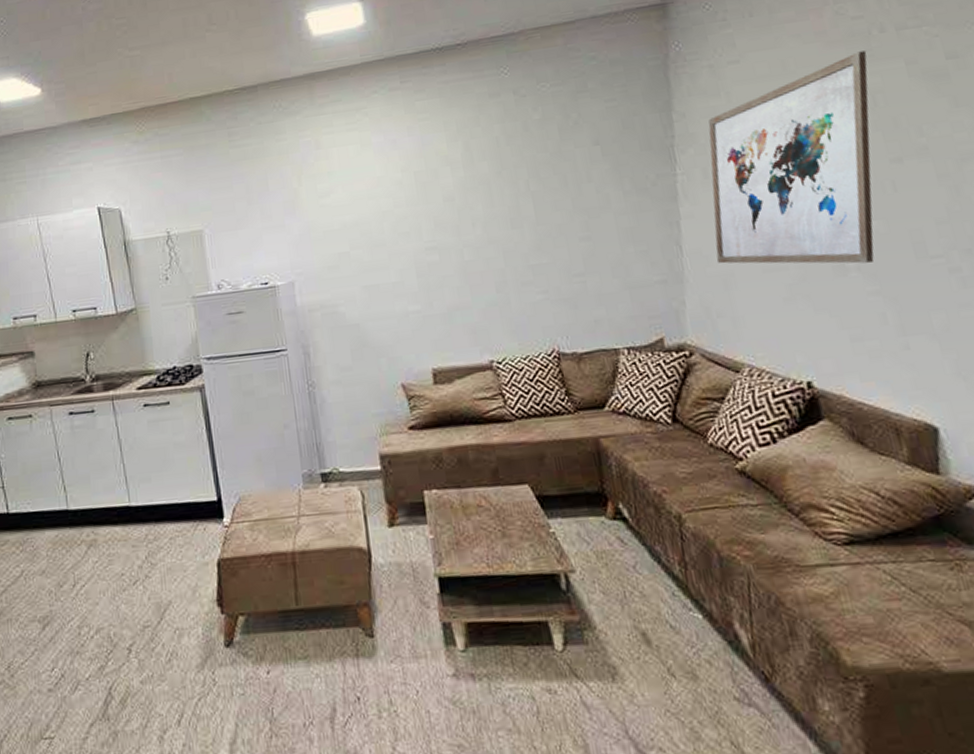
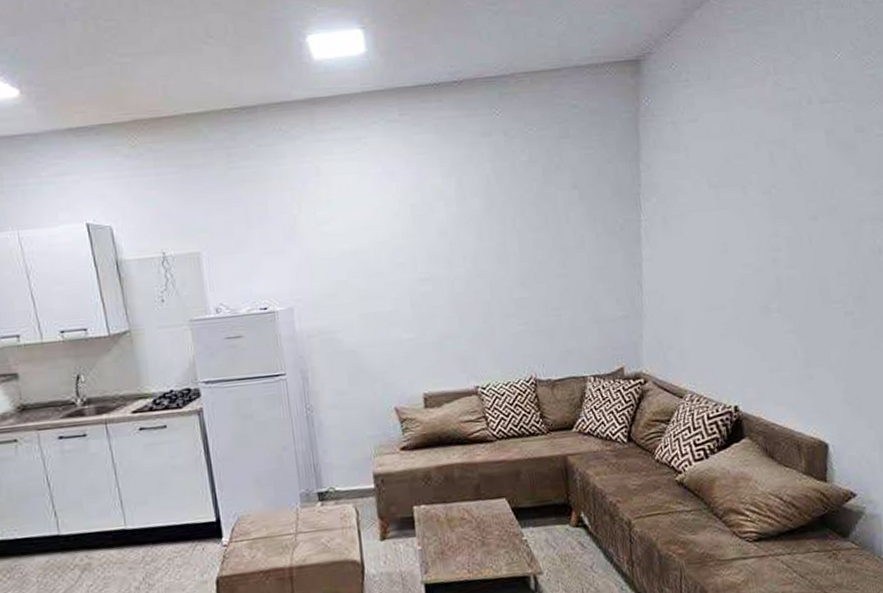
wall art: present [708,50,874,264] -> none [669,119,797,306]

